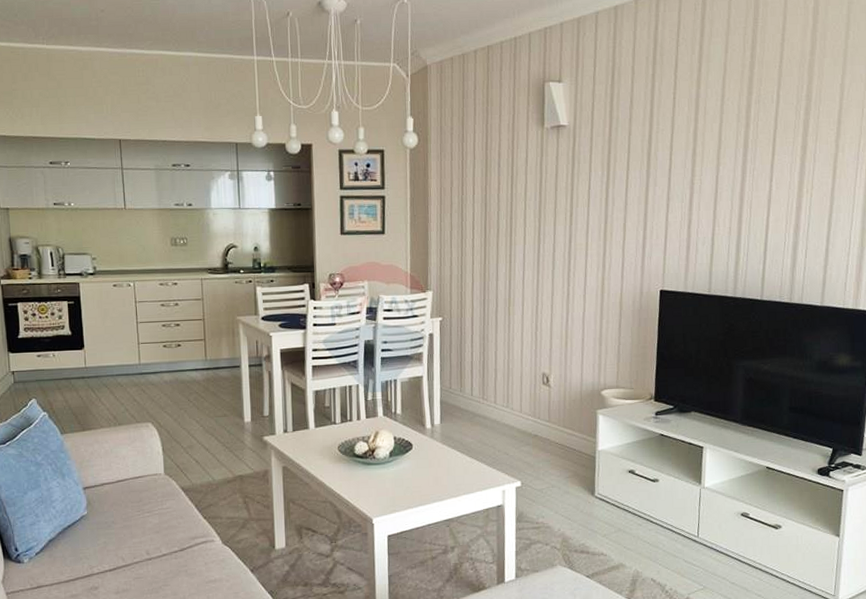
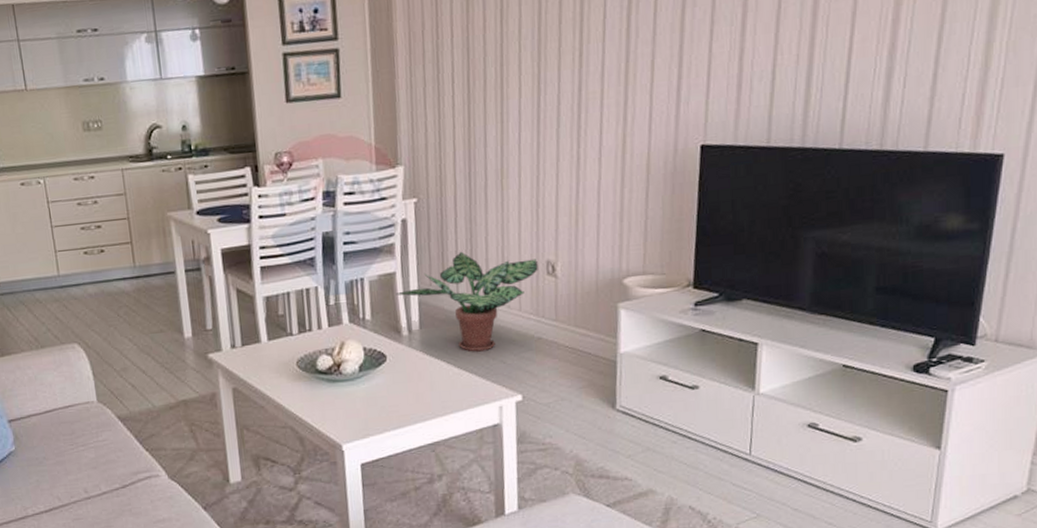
potted plant: none [422,362,536,445] -> present [395,251,538,352]

